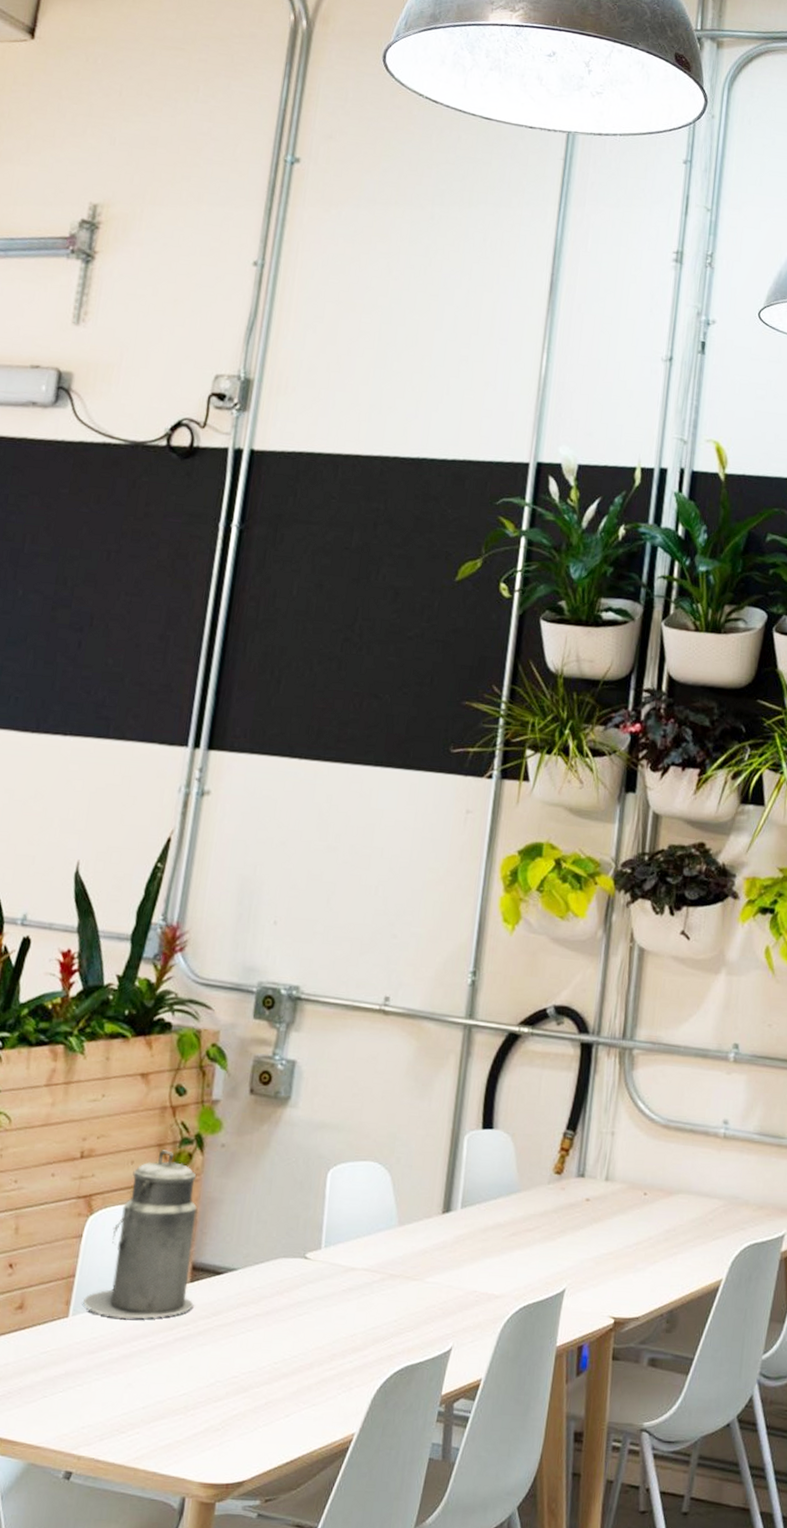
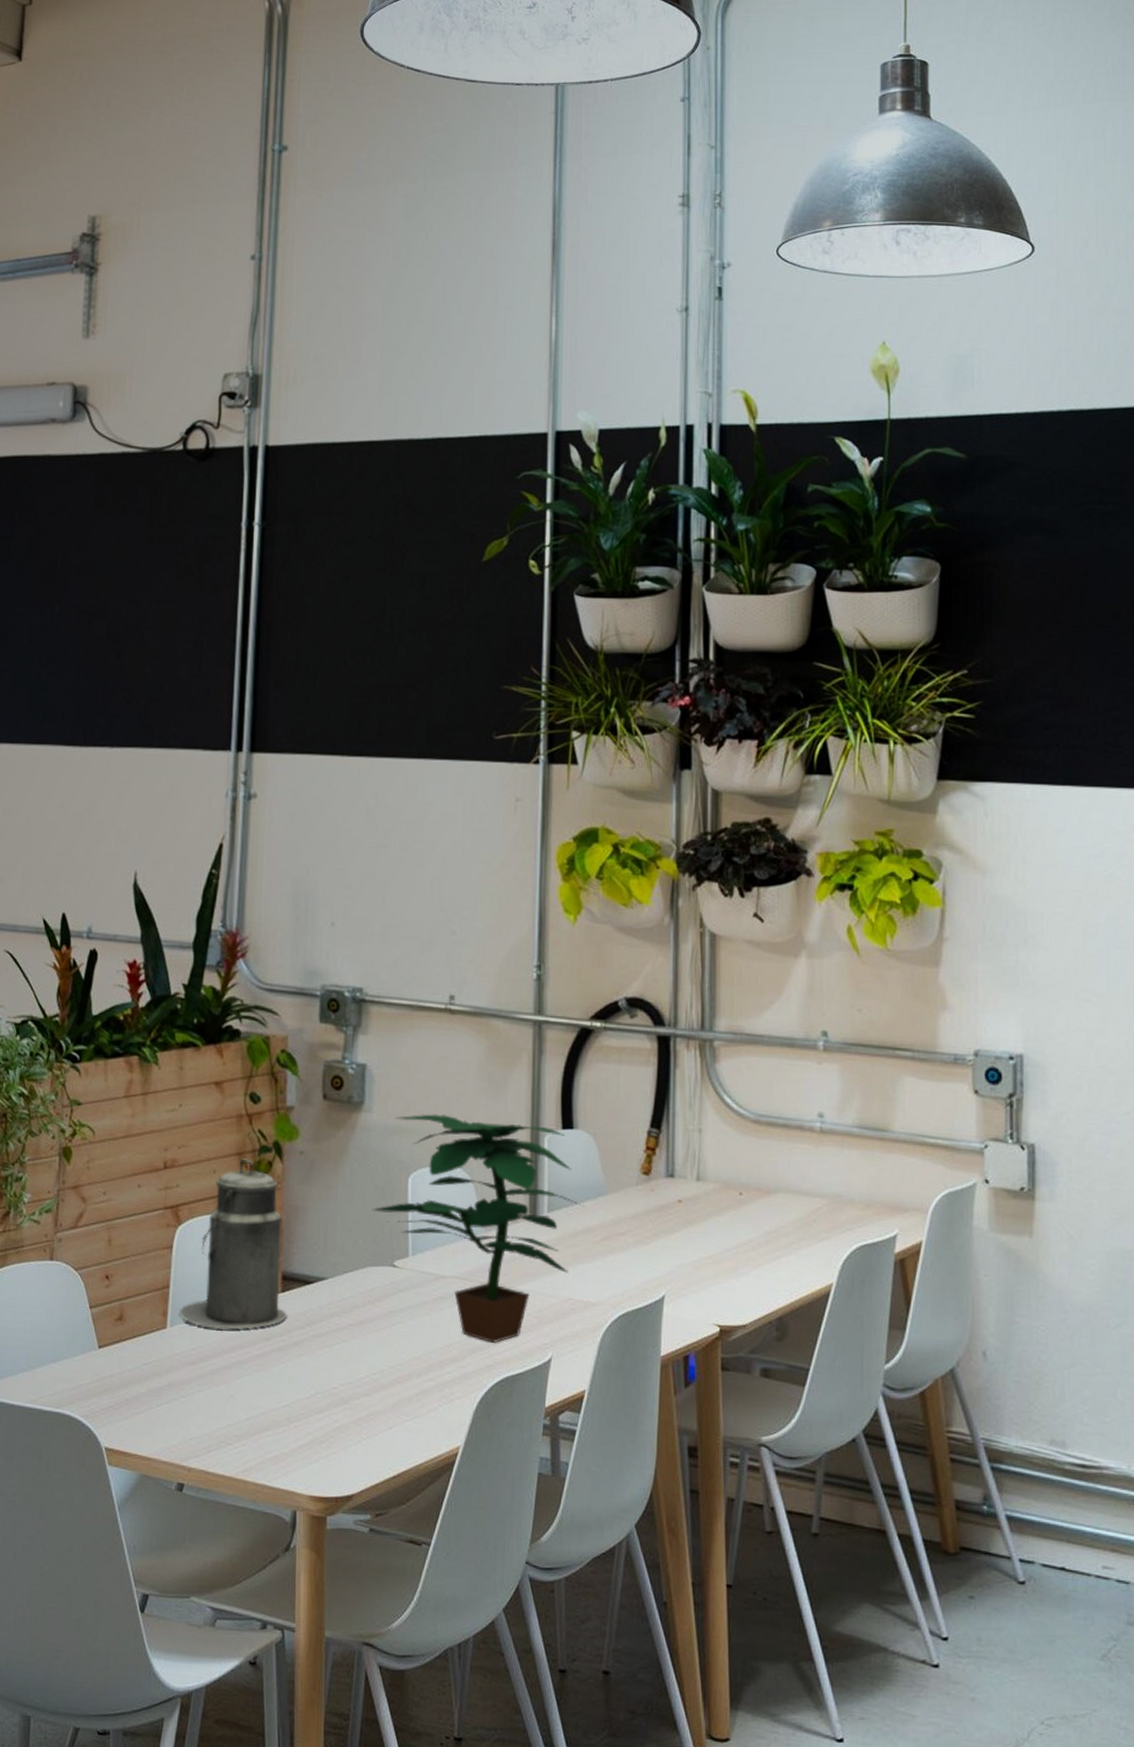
potted plant: none [288,1110,497,1333] -> present [372,1114,585,1343]

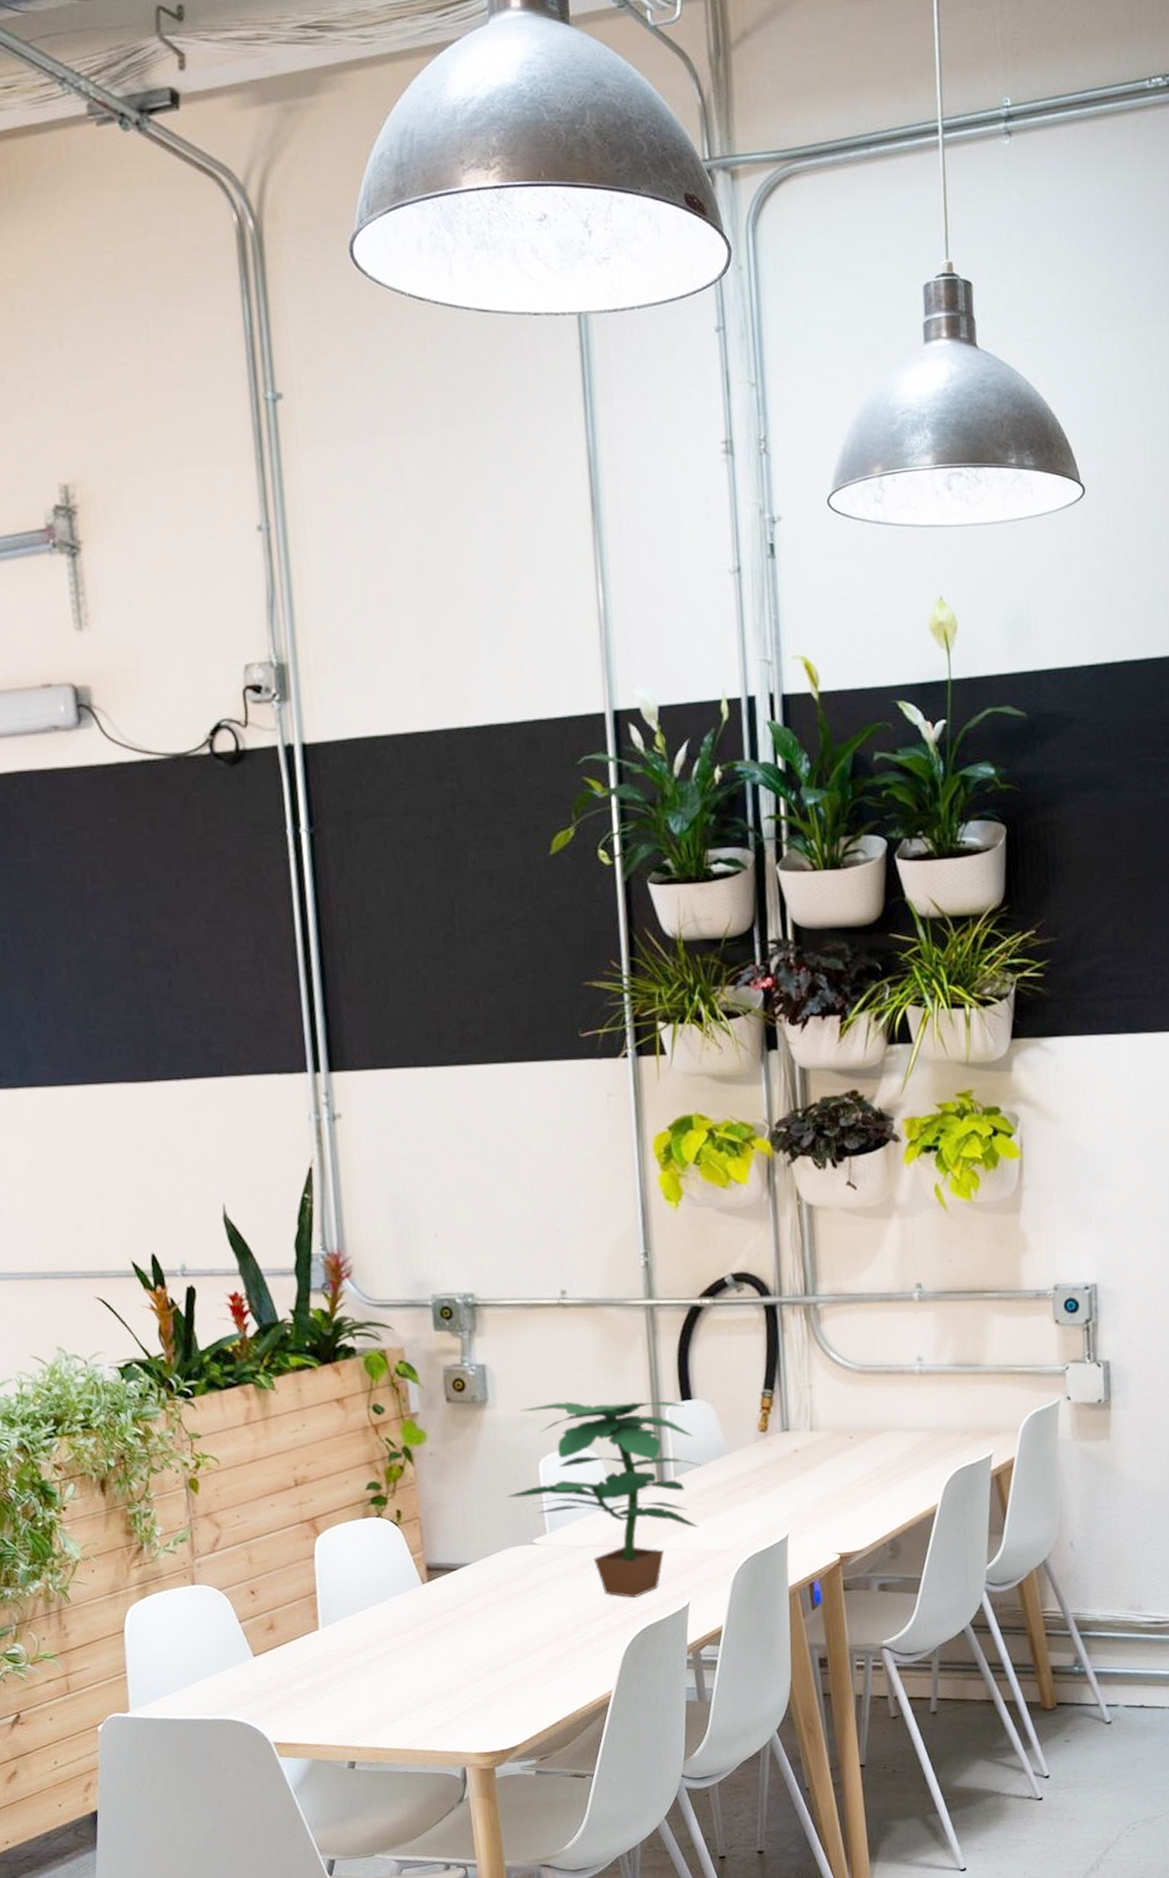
canister: present [180,1158,287,1331] -> none [330,1466,436,1624]

